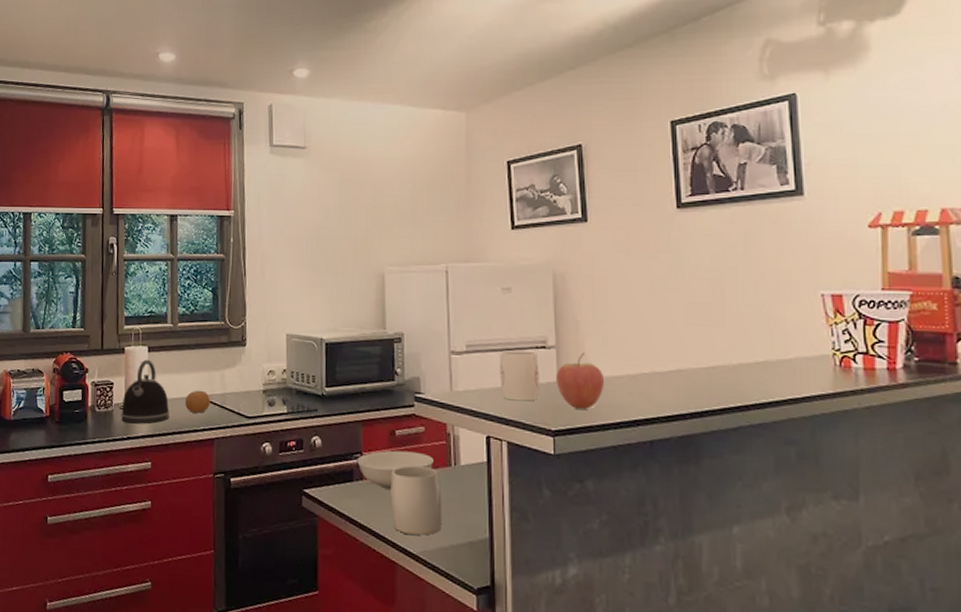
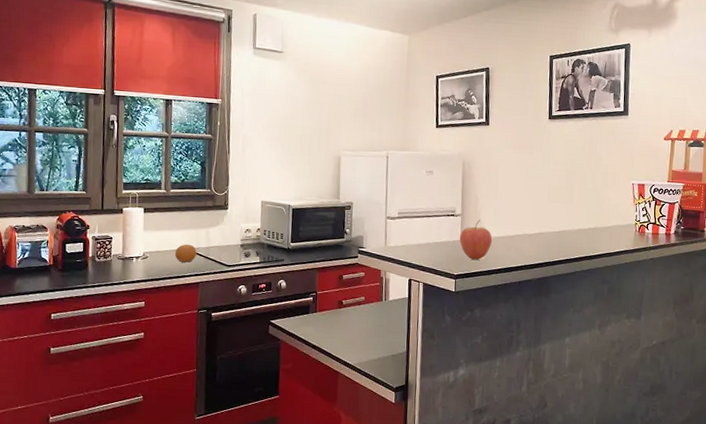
kettle: present [121,359,170,424] -> none [118,218,162,271]
bowl: present [357,450,433,491] -> none [313,290,370,320]
mug: present [390,465,442,536] -> none [336,301,375,352]
mug: present [500,350,539,402] -> none [420,217,449,254]

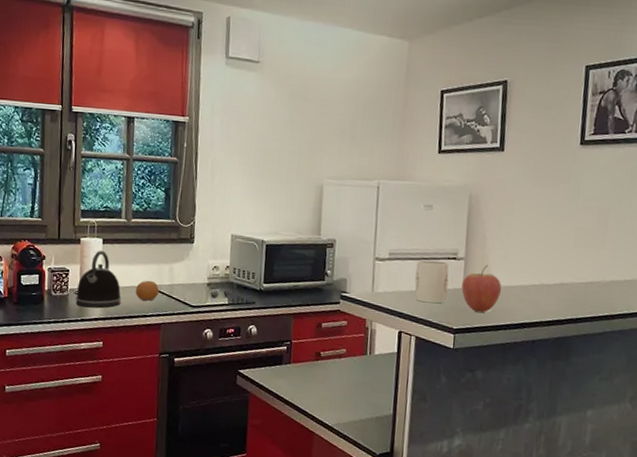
kettle: none [118,218,162,271] -> present [75,250,121,308]
mug: none [420,217,449,254] -> present [414,259,449,304]

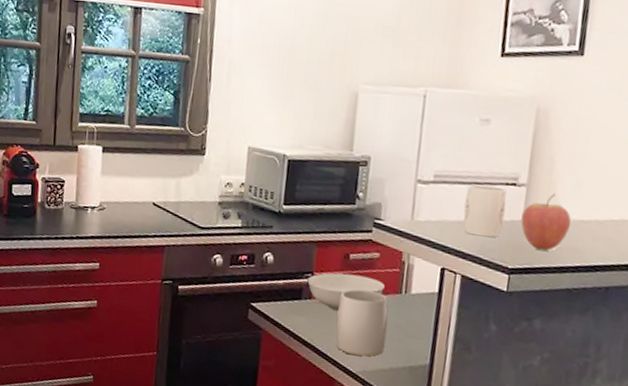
kettle: present [75,250,121,308] -> none [71,159,121,225]
fruit: present [136,280,160,301] -> none [137,195,164,219]
bowl: none [286,340,352,373] -> present [307,273,385,312]
mug: none [313,353,357,411] -> present [336,289,388,357]

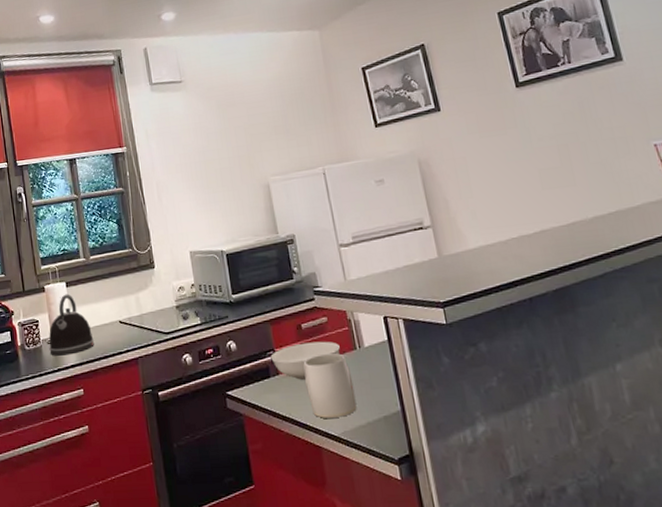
kettle: none [71,159,121,225] -> present [49,294,94,356]
mug: present [463,184,507,238] -> none [383,233,424,281]
fruit: present [521,193,572,251] -> none [436,227,481,280]

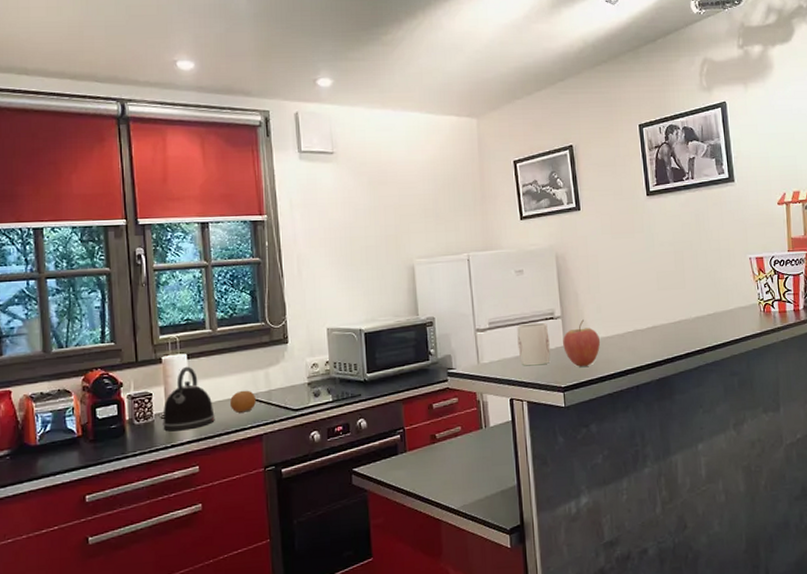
fruit: none [106,315,130,337] -> present [230,390,257,413]
bowl: present [270,341,340,381] -> none [400,420,467,458]
mug: present [303,353,357,419] -> none [431,432,477,494]
mug: none [383,233,424,281] -> present [517,323,550,366]
fruit: none [436,227,481,280] -> present [563,319,601,367]

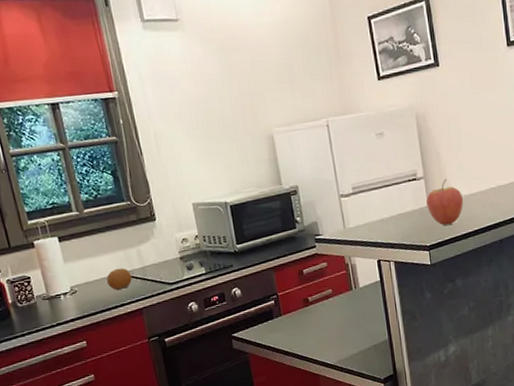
kettle: present [163,366,215,432] -> none [43,249,95,311]
mug: present [517,323,550,366] -> none [380,184,415,228]

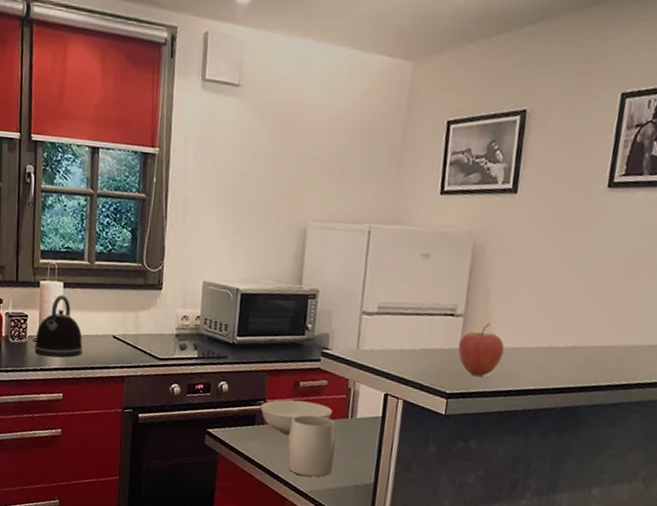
kettle: none [43,249,95,311] -> present [34,294,83,358]
fruit: present [106,268,133,290] -> none [98,329,124,351]
bowl: none [274,284,338,320] -> present [260,399,332,436]
mug: none [304,294,351,351] -> present [287,414,336,477]

